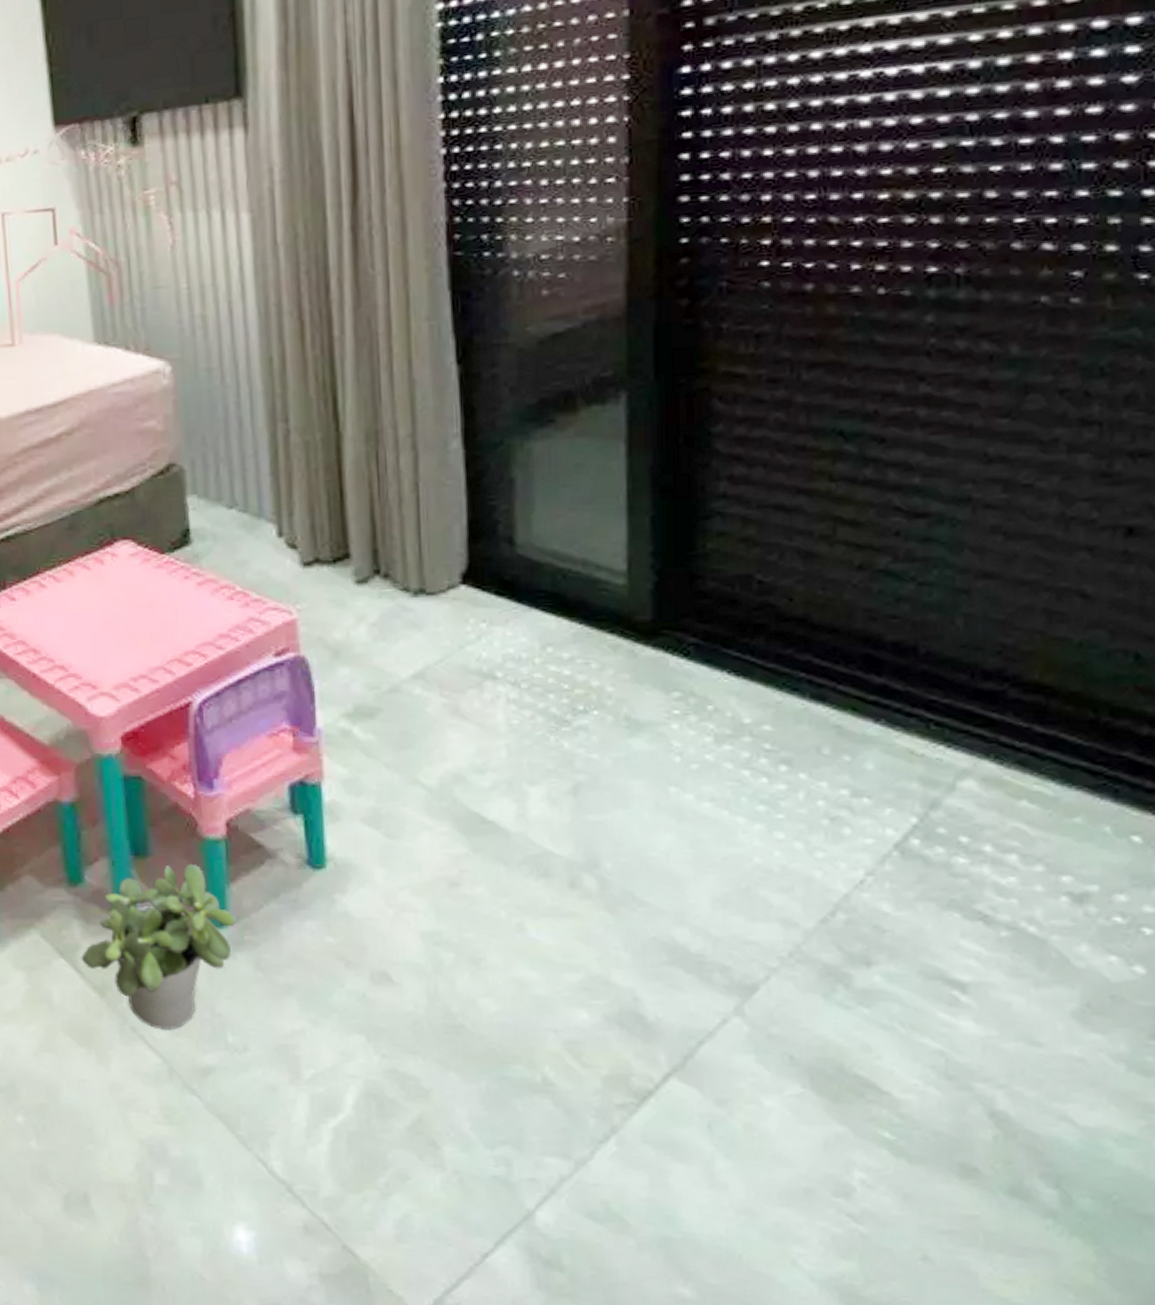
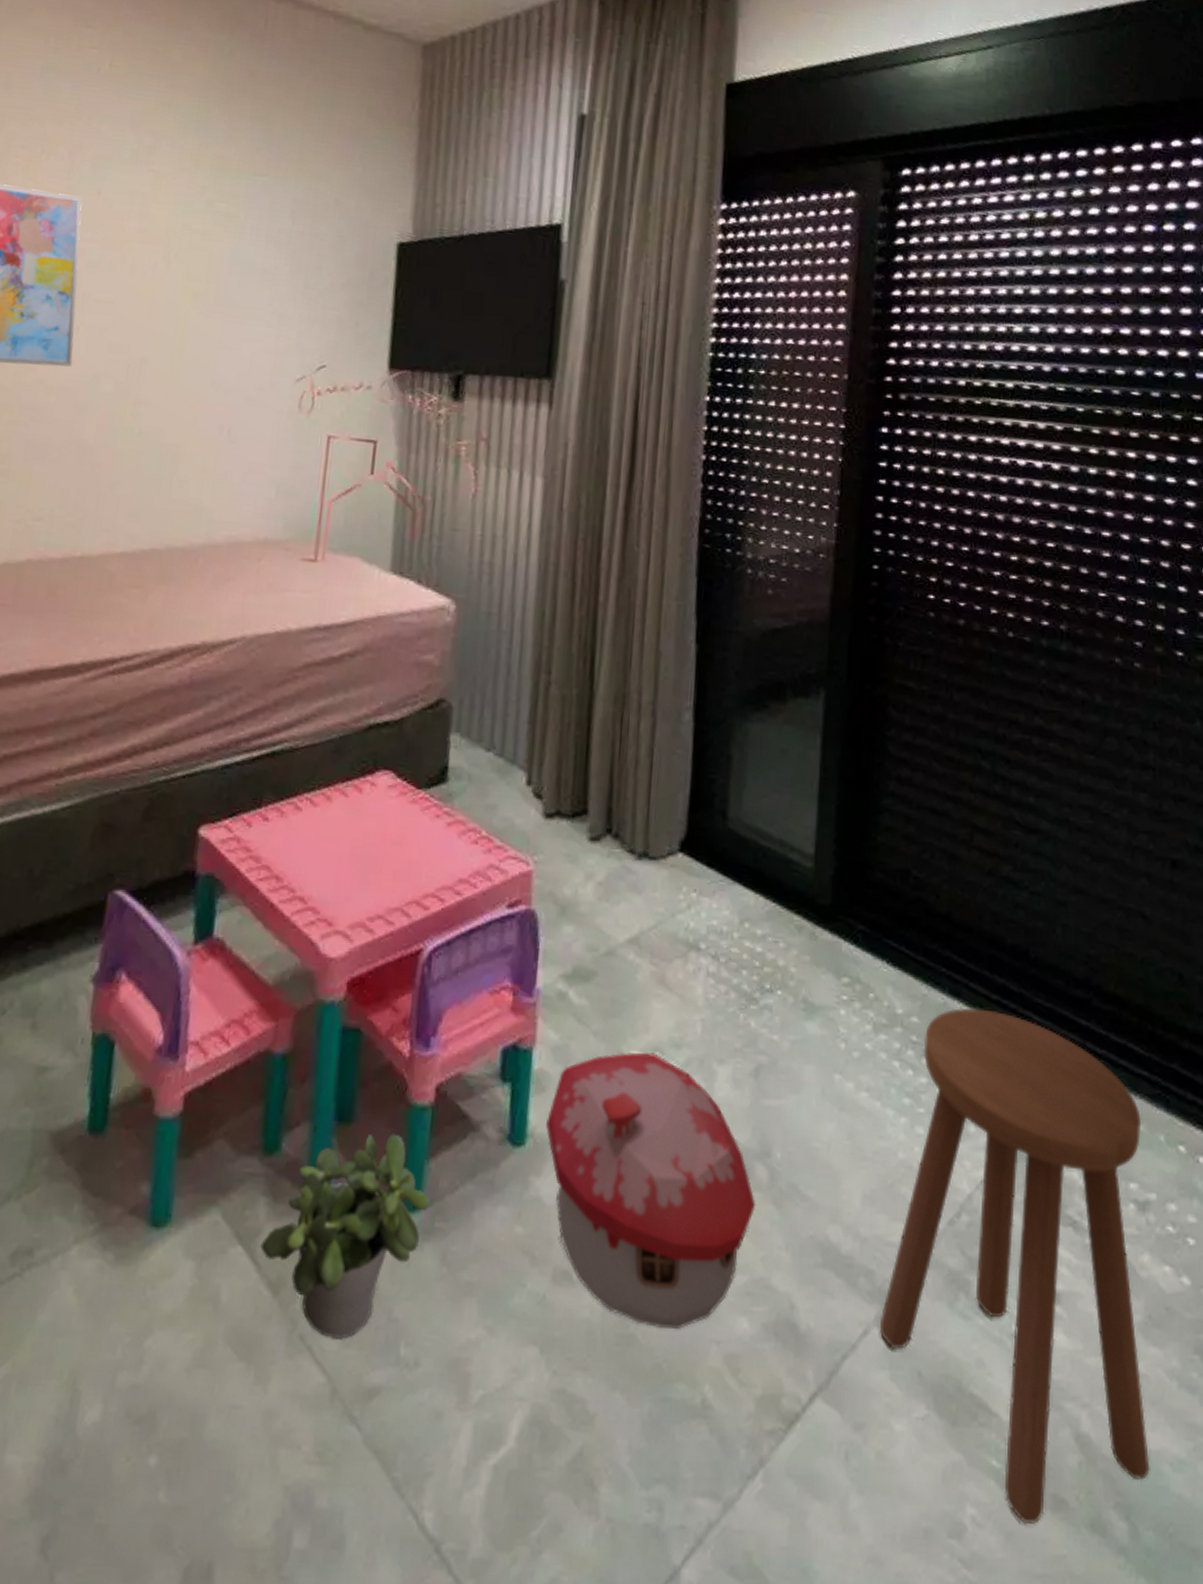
toy house: none [345,779,587,1020] -> present [546,1052,756,1329]
stool: none [740,711,1088,1188] -> present [879,1008,1150,1525]

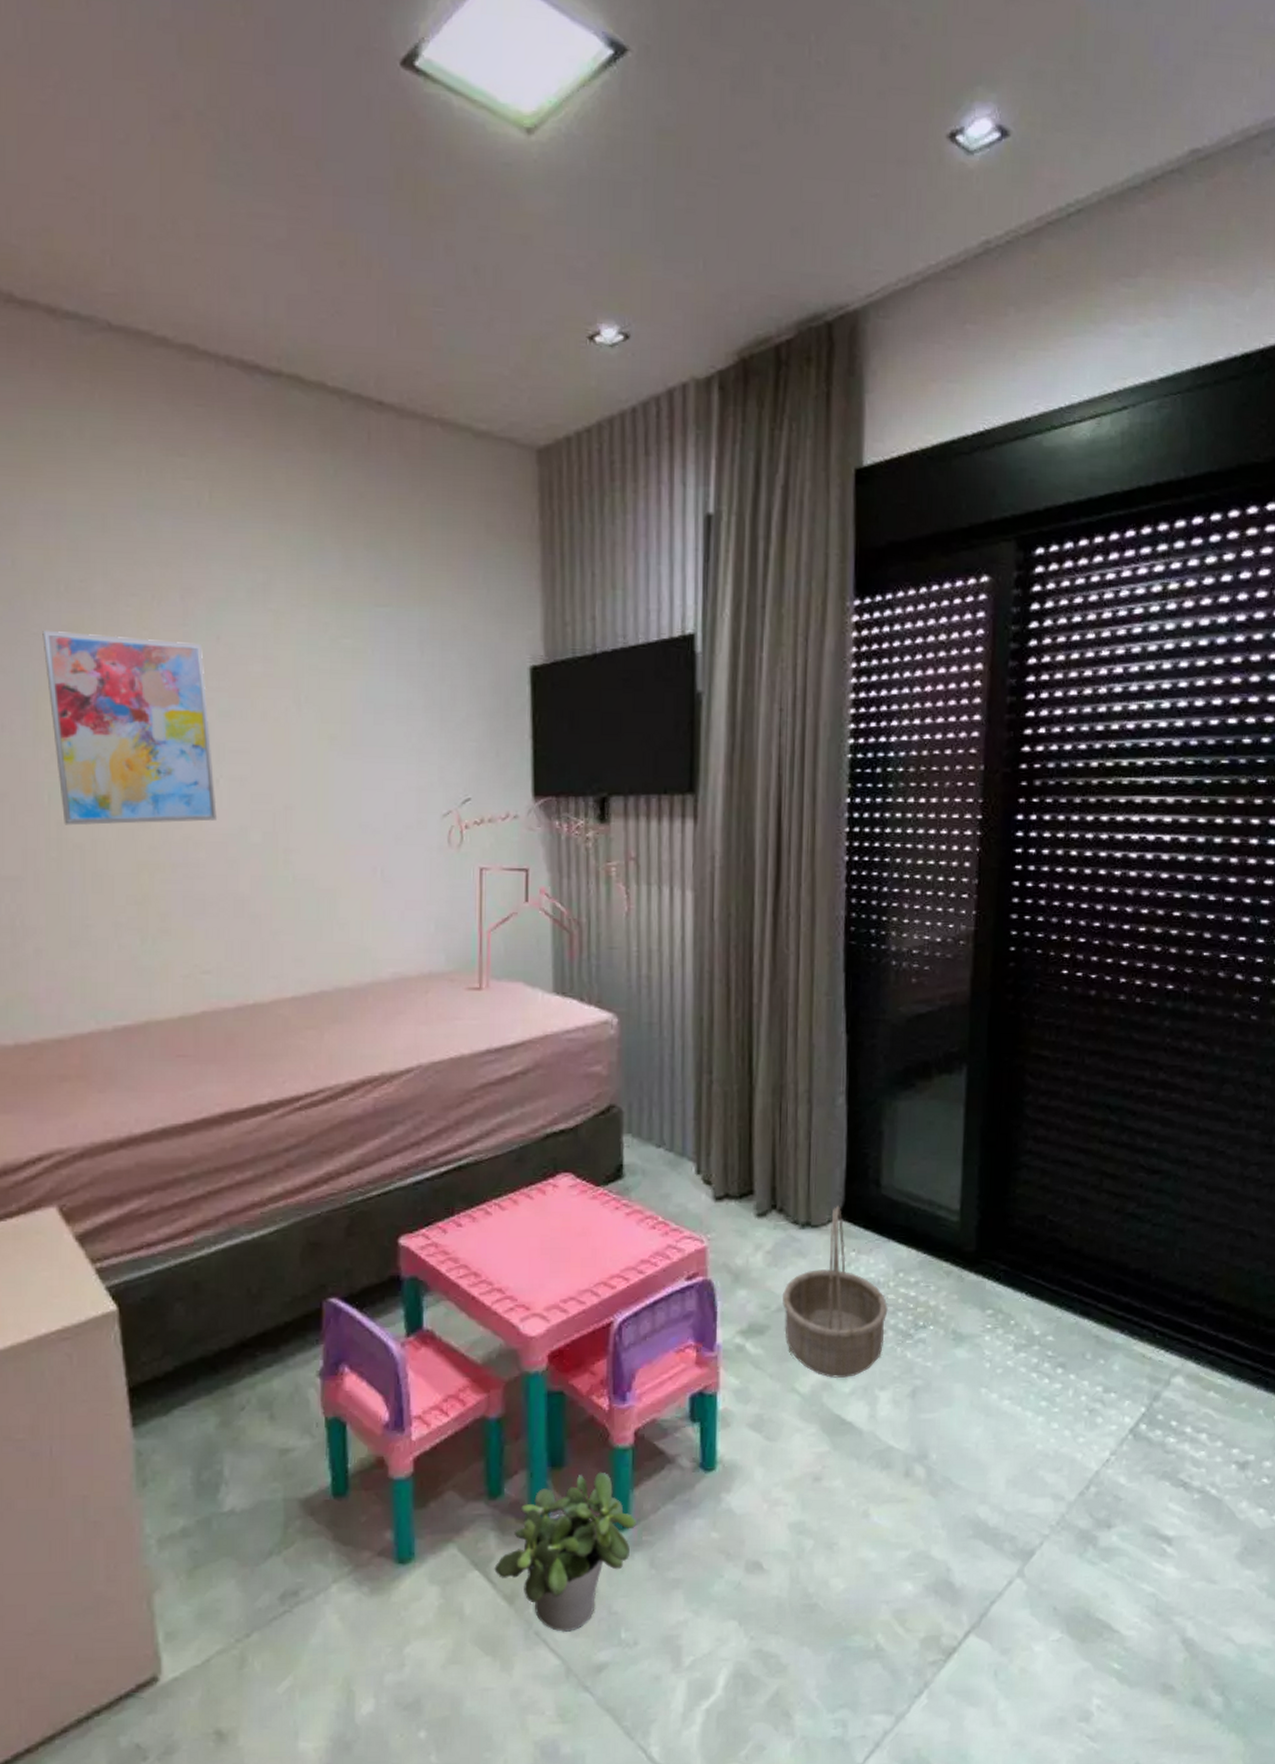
toy house: present [546,1052,756,1329] -> none [733,1387,916,1597]
basket: none [612,836,731,1045] -> present [782,1205,888,1379]
stool: present [879,1008,1150,1525] -> none [1021,1324,1245,1707]

